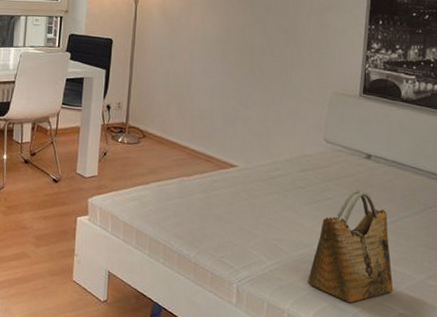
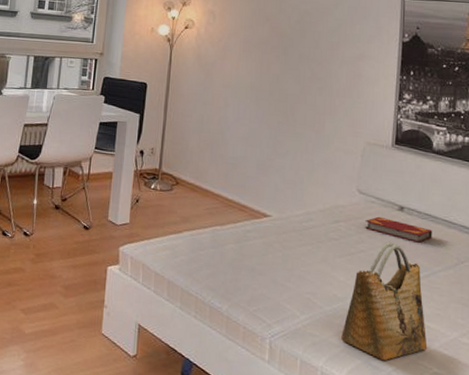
hardback book: none [332,164,400,190] -> present [365,216,432,243]

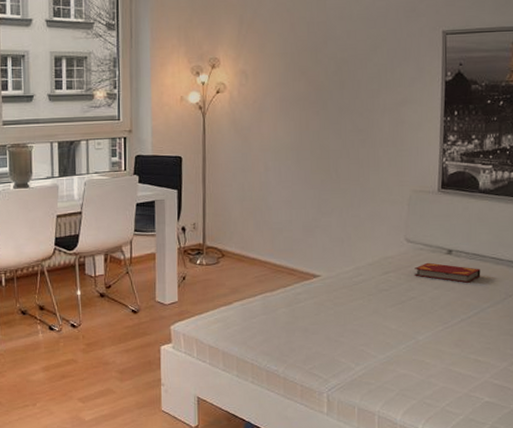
grocery bag: present [341,242,428,361] -> none [396,286,479,398]

